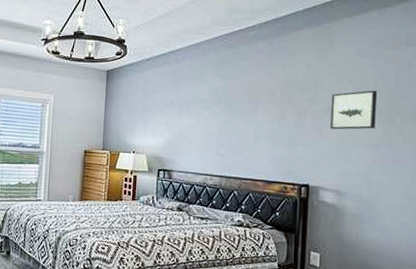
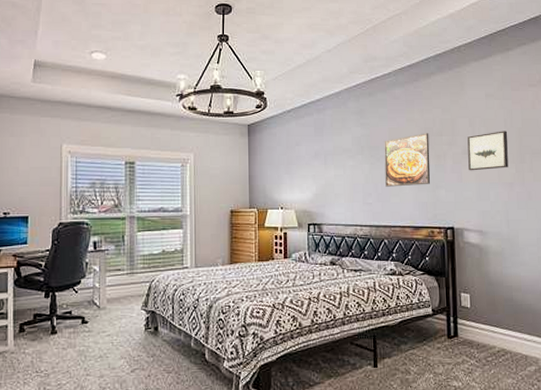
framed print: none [240,88,290,140] -> present [384,133,431,187]

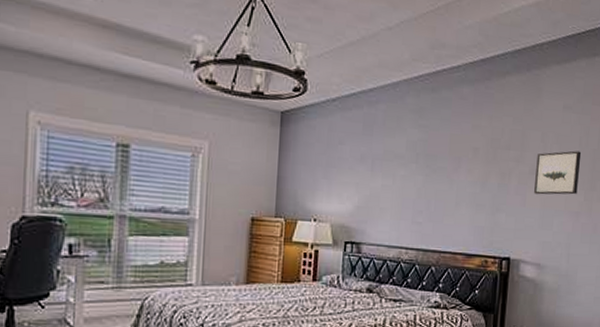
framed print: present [384,133,431,187] -> none [439,144,496,206]

